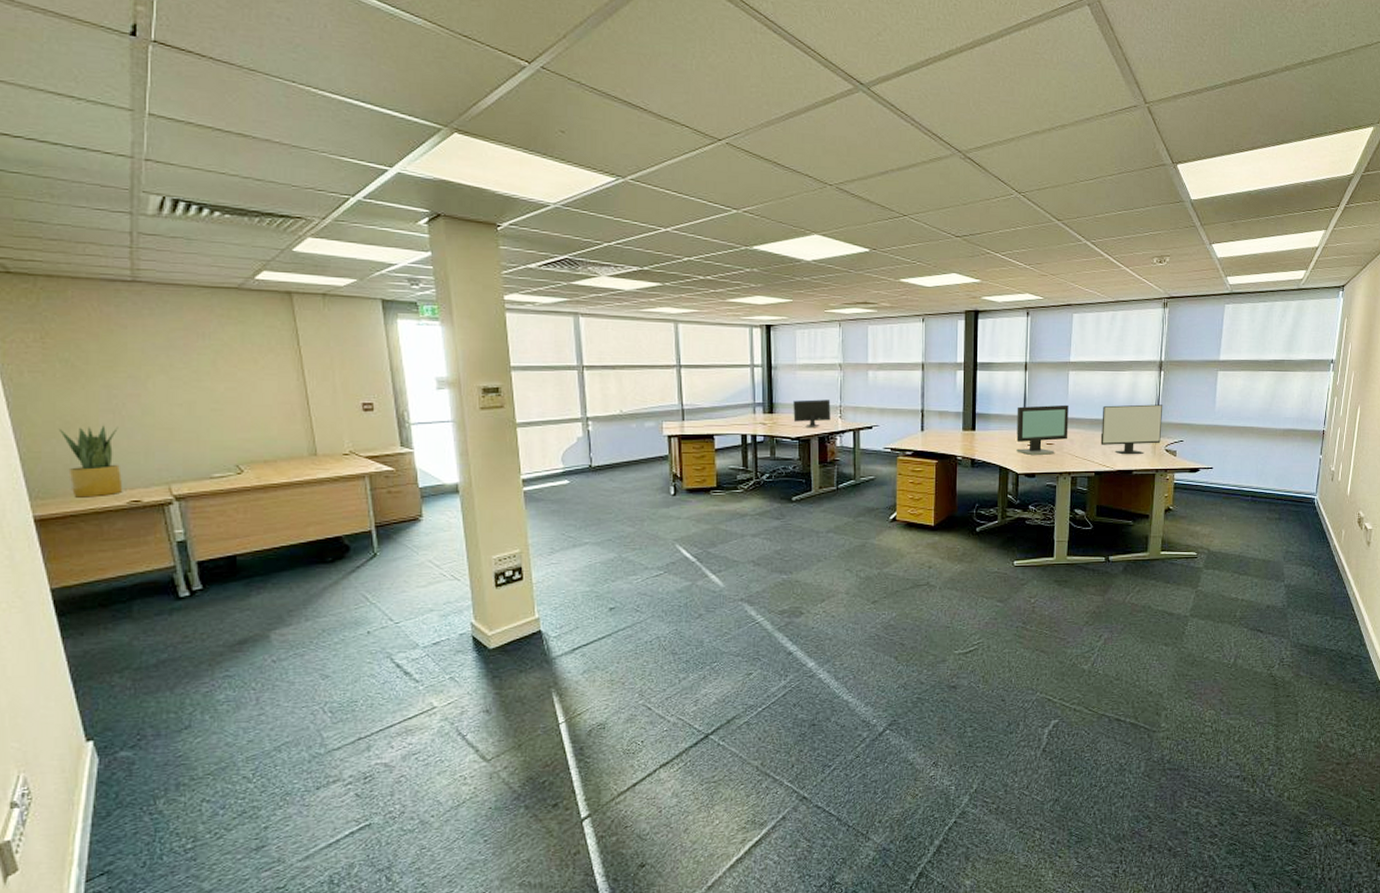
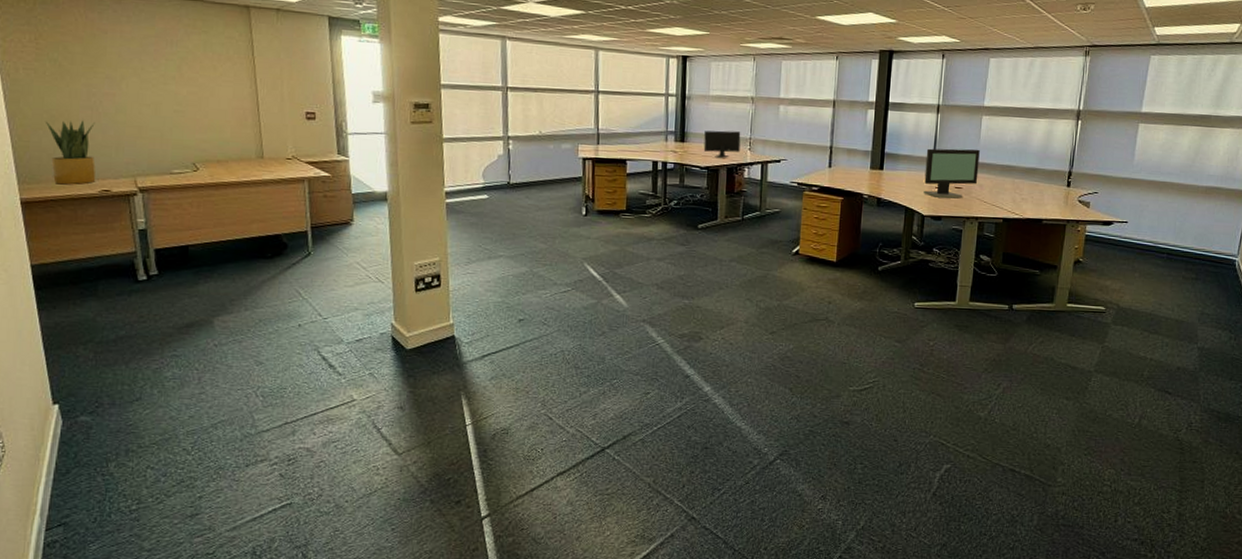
computer monitor: present [1100,404,1163,455] -> none [1010,152,1079,204]

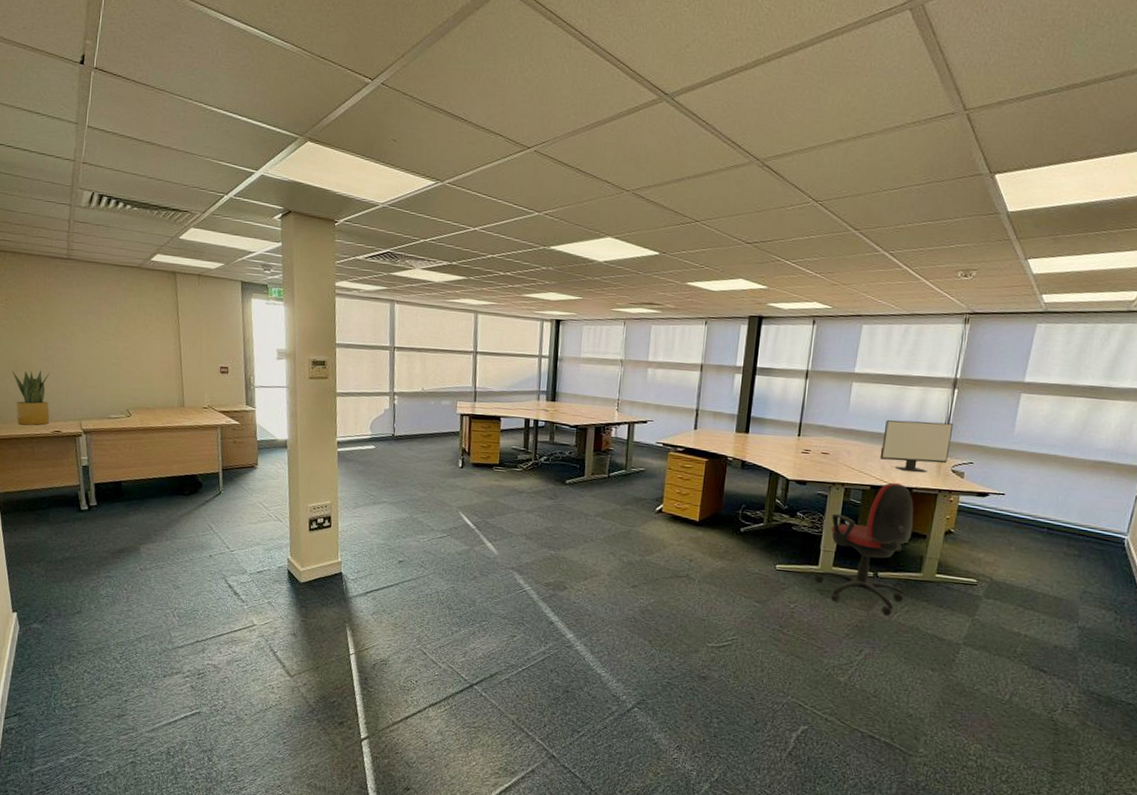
computer monitor: present [703,130,741,158] -> none [573,391,610,418]
computer monitor: present [924,148,980,199] -> none [789,413,849,464]
office chair: none [952,214,1045,348] -> present [814,482,914,616]
computer monitor: none [1010,152,1079,204] -> present [880,419,954,472]

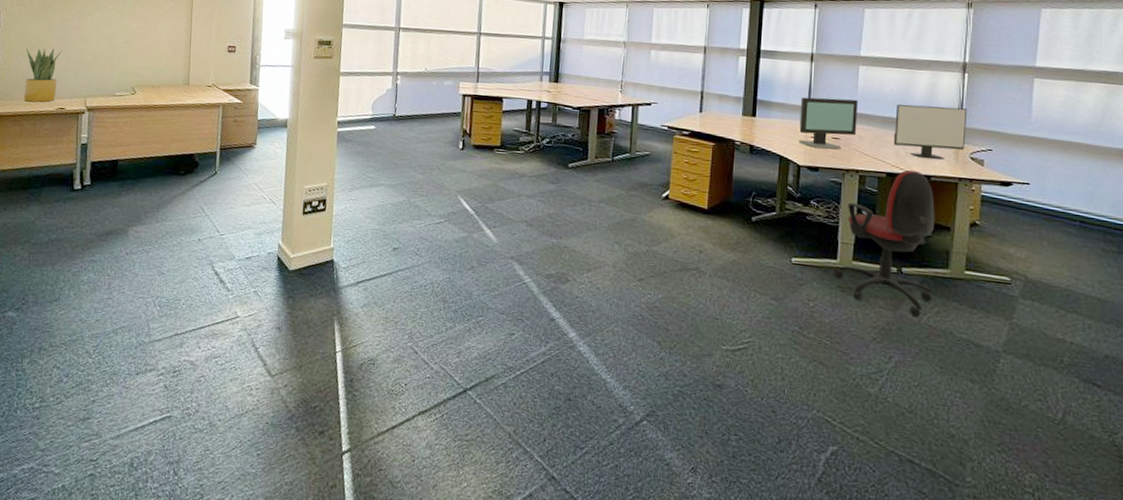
computer monitor: none [789,413,849,464] -> present [799,97,858,150]

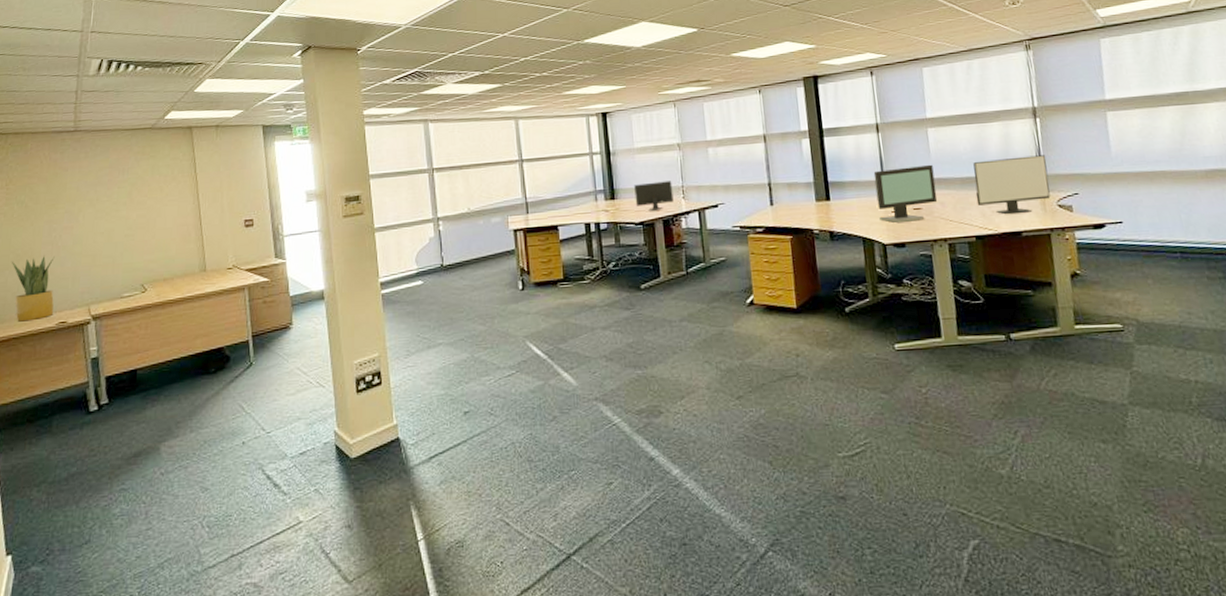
computer monitor: none [576,72,613,100] -> present [634,181,674,211]
office chair: present [833,169,935,318] -> none [940,228,1048,385]

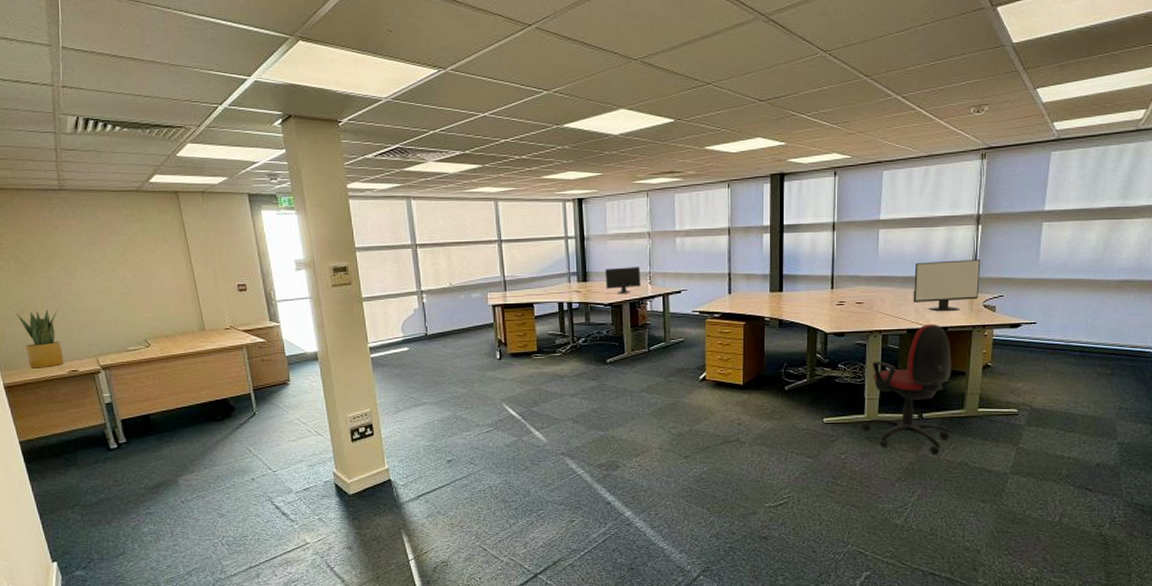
computer monitor: present [873,164,938,224] -> none [825,263,879,315]
office chair: none [940,228,1048,385] -> present [861,323,952,455]

